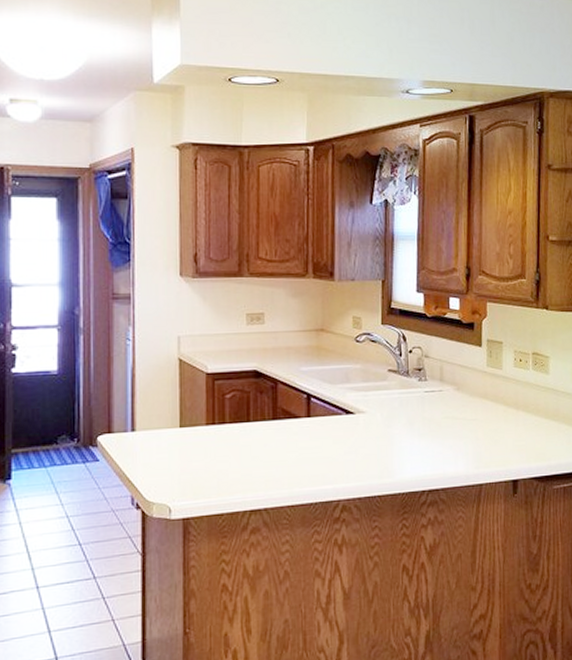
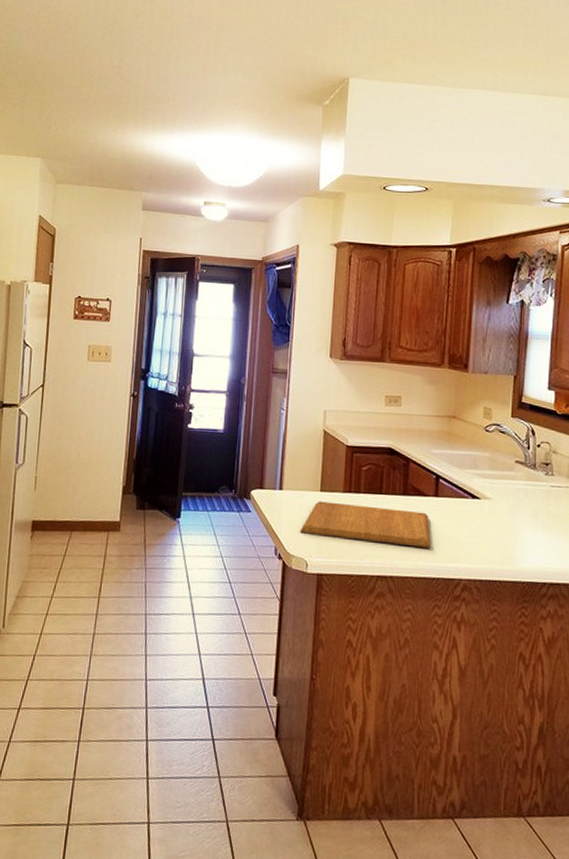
chopping board: none [159,435,306,477] -> present [300,501,431,548]

